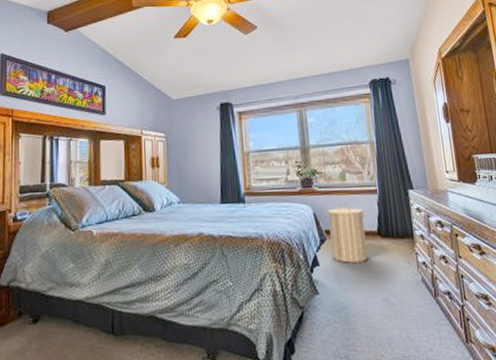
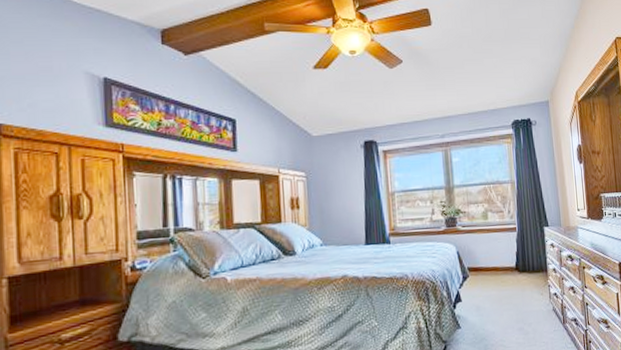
laundry hamper: present [324,202,368,263] -> none [467,240,507,298]

